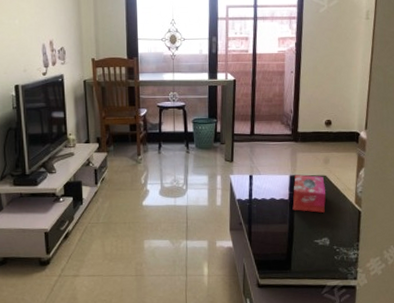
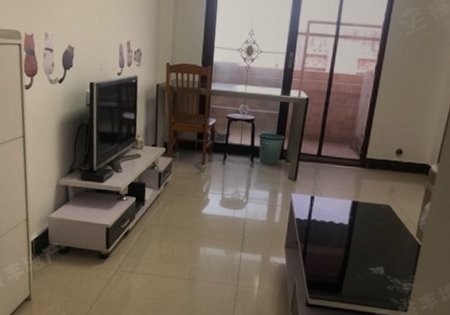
tissue box: present [292,174,326,213] -> none [351,201,387,242]

